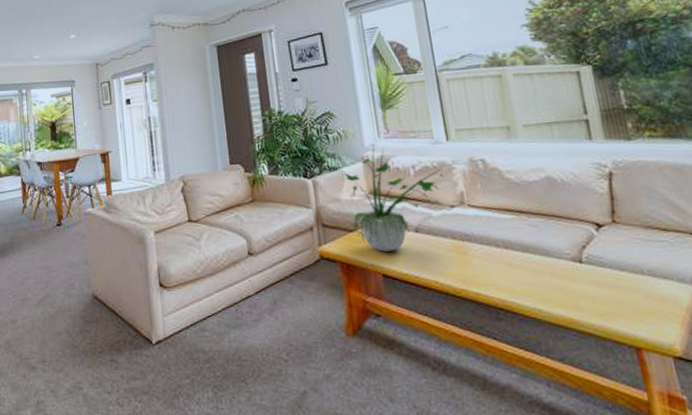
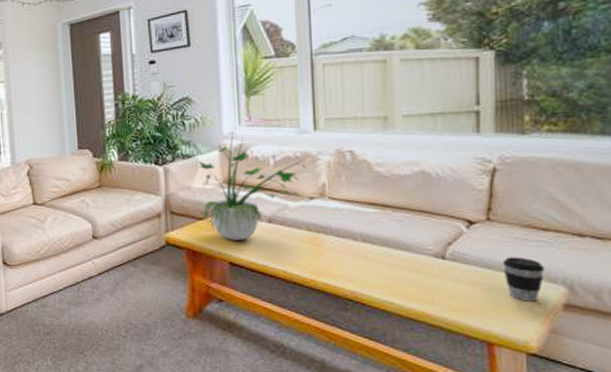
coffee cup: none [634,257,674,303] -> present [503,257,545,301]

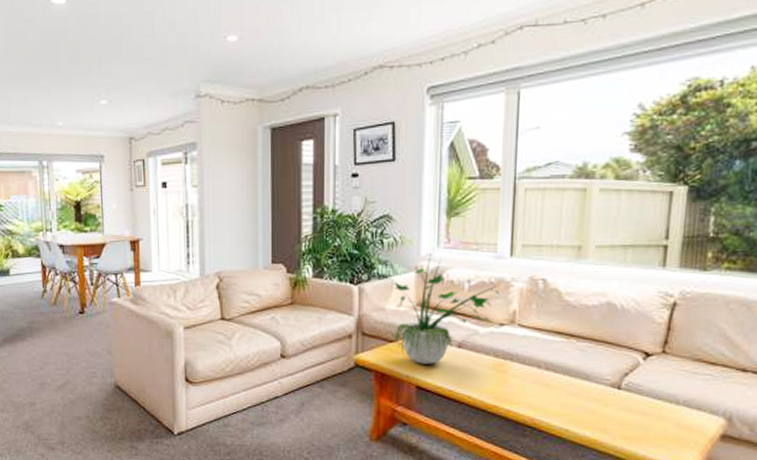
coffee cup: present [503,257,545,301] -> none [671,389,709,431]

